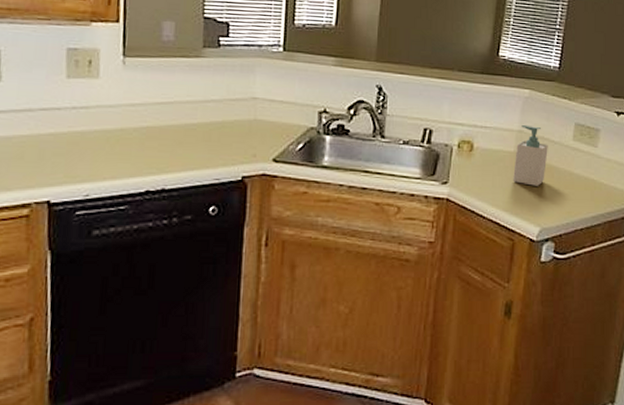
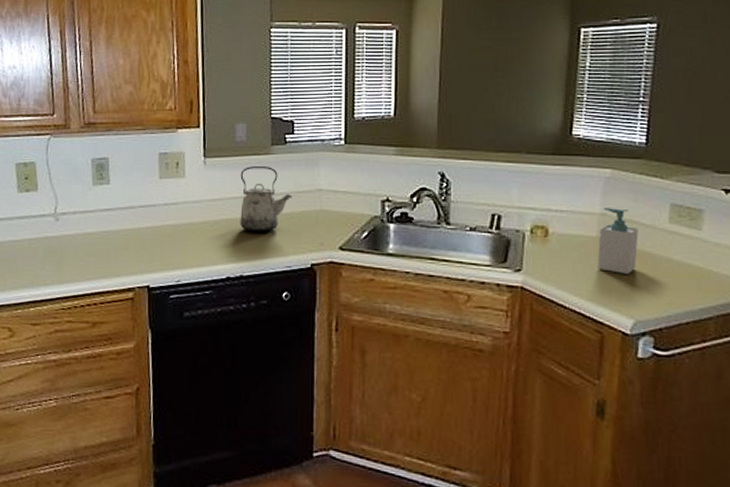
kettle: none [163,69,224,142] -> present [240,166,292,232]

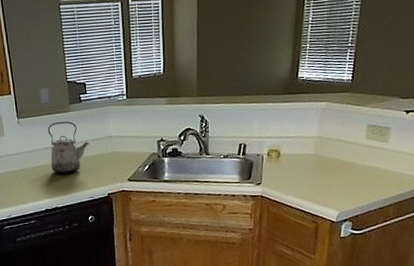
soap bottle: present [597,208,639,274] -> none [315,131,344,180]

